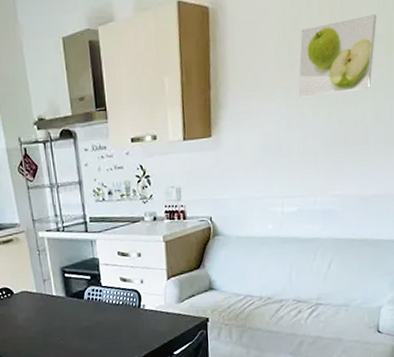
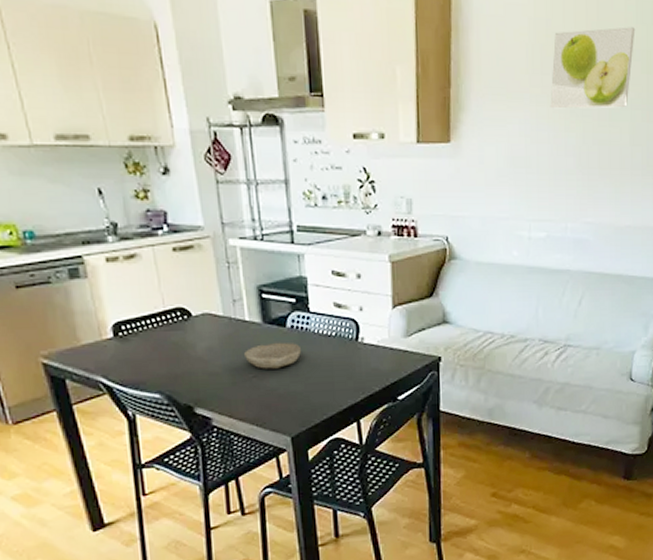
bowl: none [53,311,96,333] -> present [244,342,301,369]

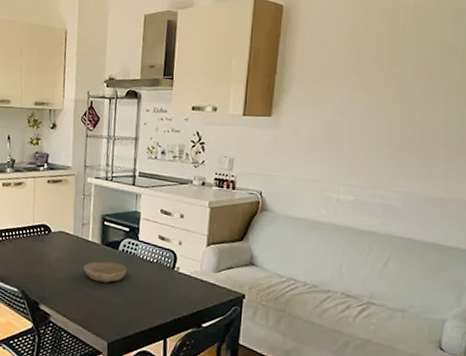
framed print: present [550,27,636,109] -> none [364,29,452,95]

